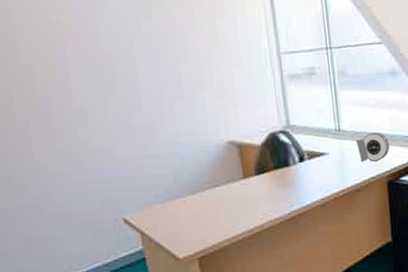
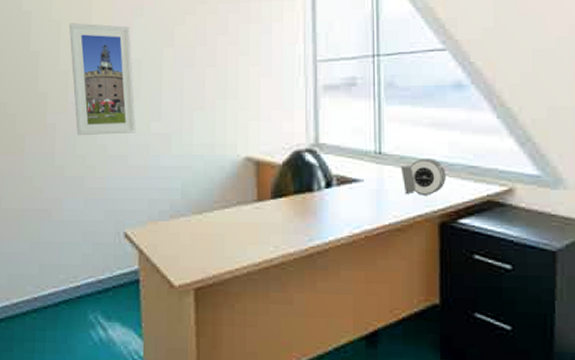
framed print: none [22,14,118,132] -> present [69,23,136,136]

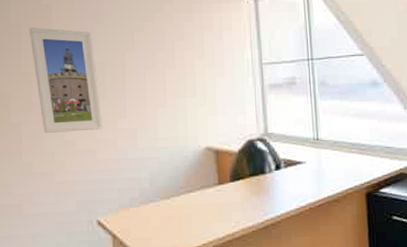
alarm clock: present [401,159,446,195] -> none [335,142,369,172]

